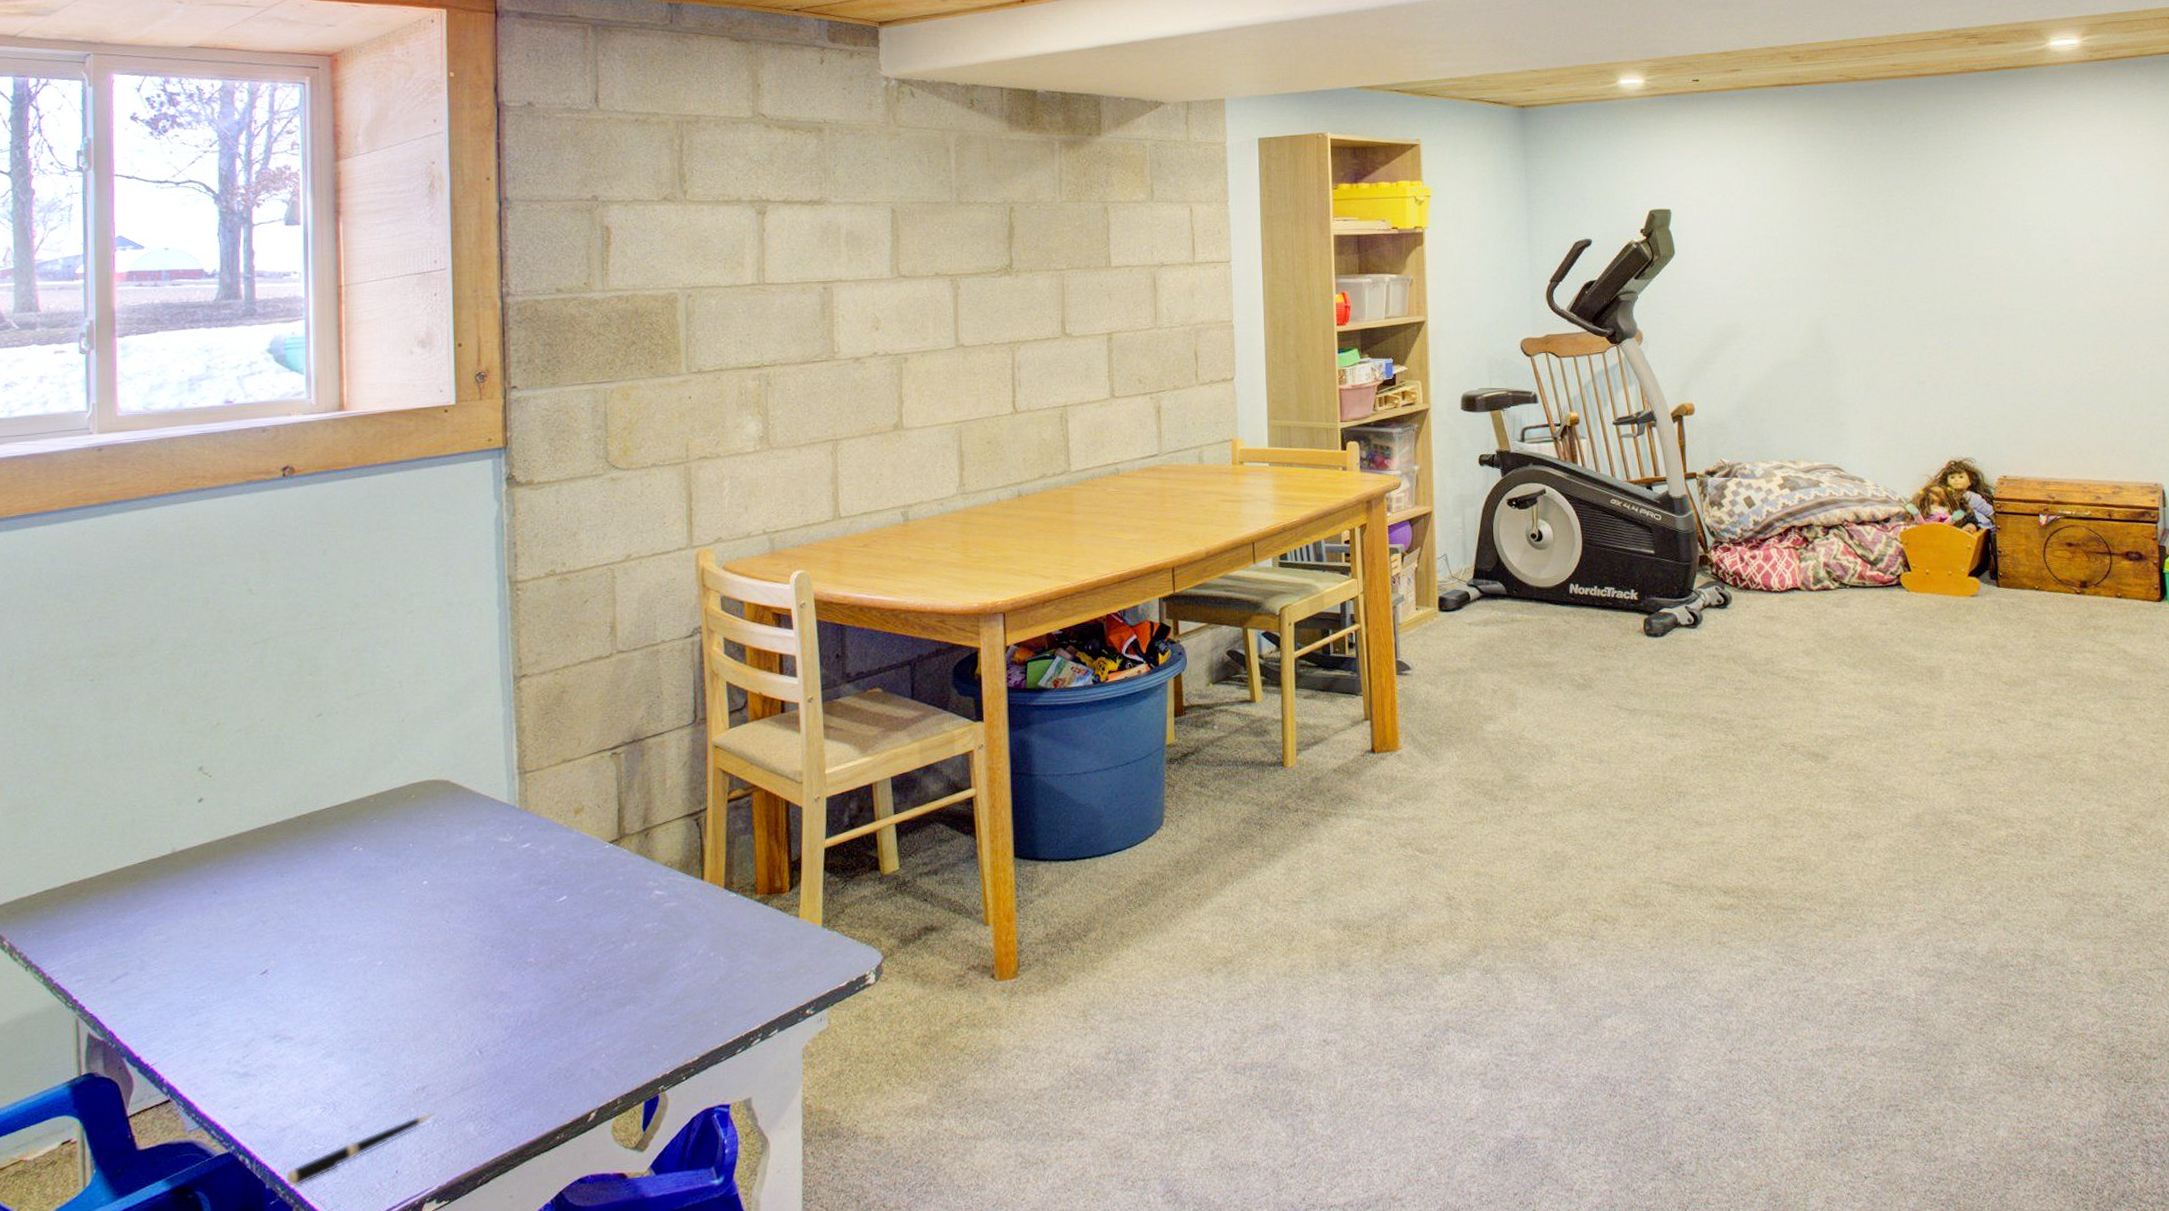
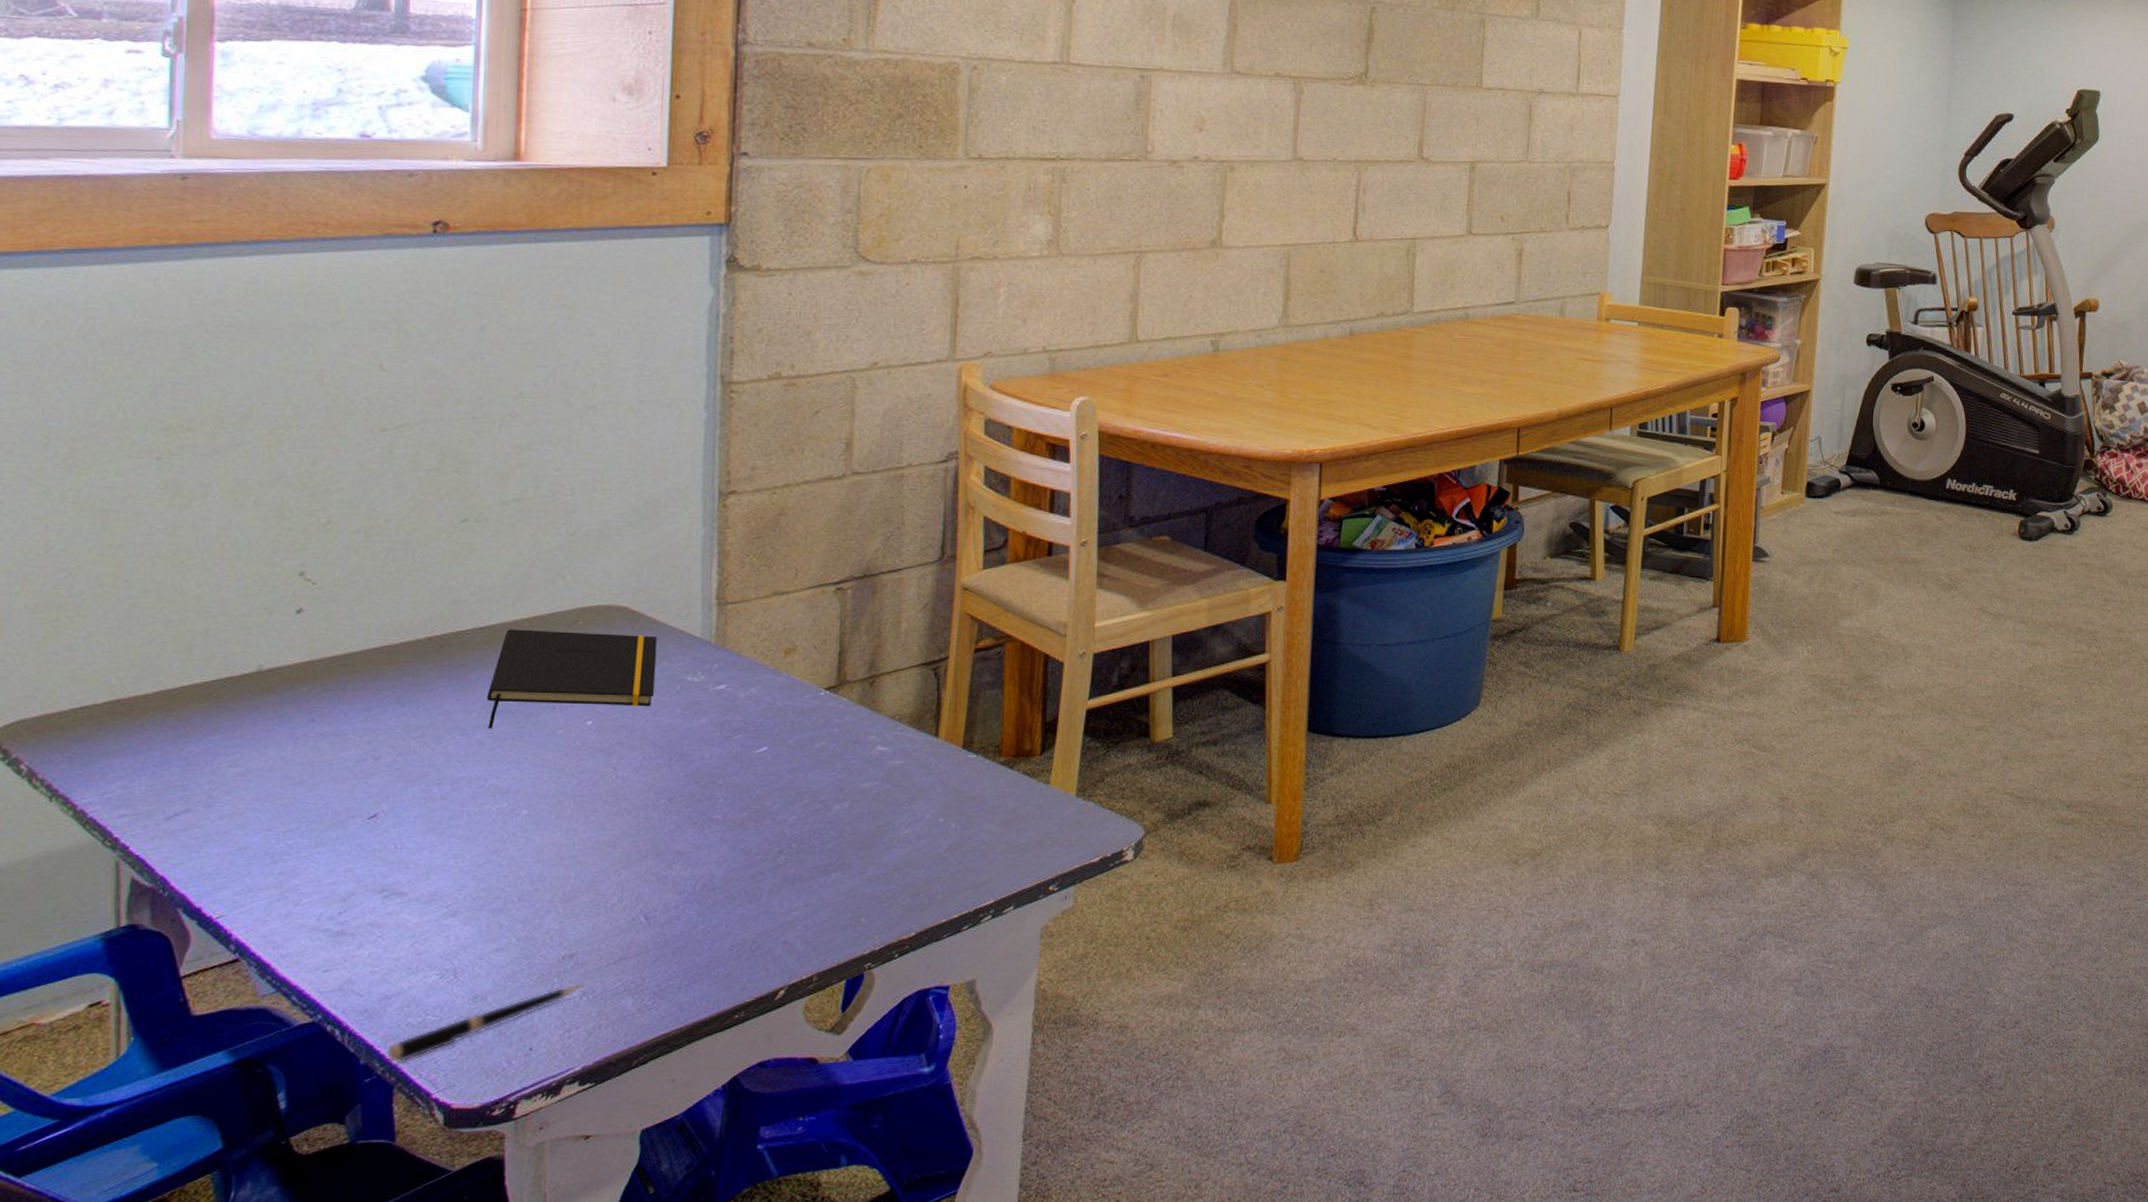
notepad: none [345,804,474,892] -> present [486,629,658,729]

